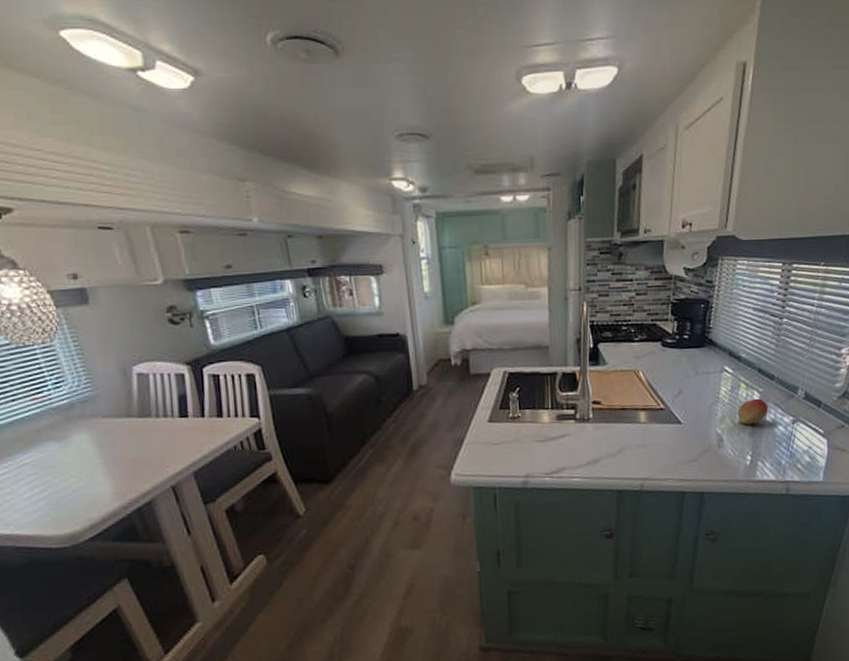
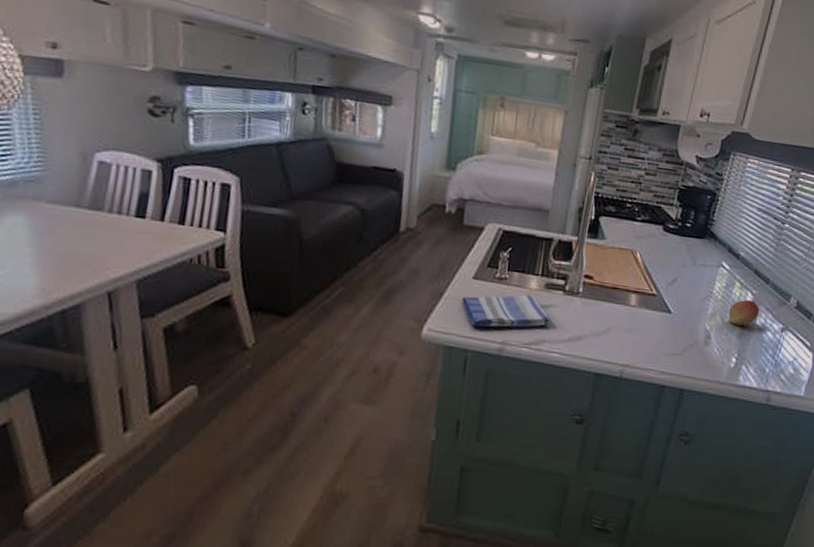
dish towel: none [481,428,568,467] -> present [461,294,551,329]

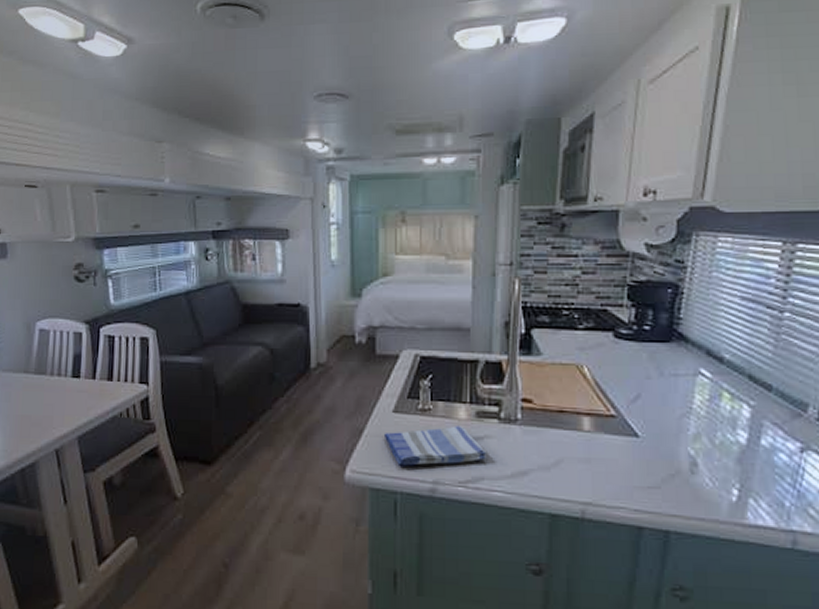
fruit: present [728,299,760,326] -> none [719,413,764,447]

